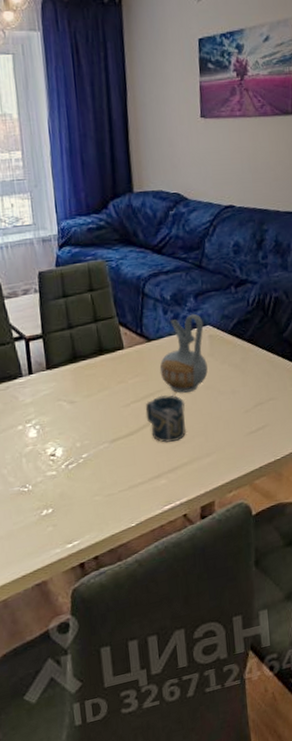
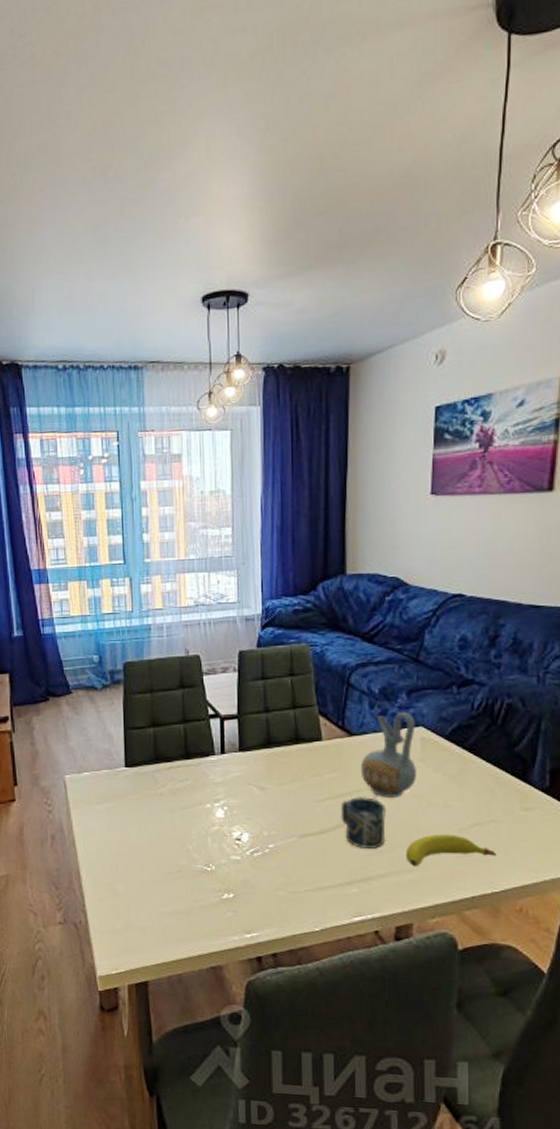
fruit: none [204,416,276,451] -> present [405,834,497,867]

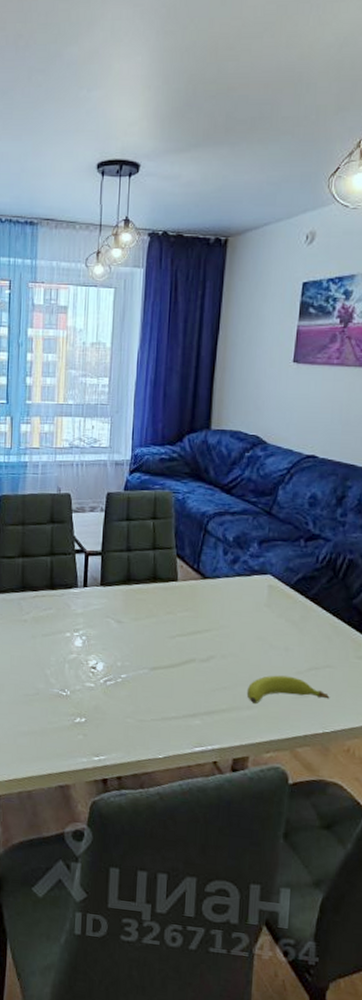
cup: present [340,796,386,849] -> none [189,635,232,685]
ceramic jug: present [360,711,416,797] -> none [211,559,265,639]

